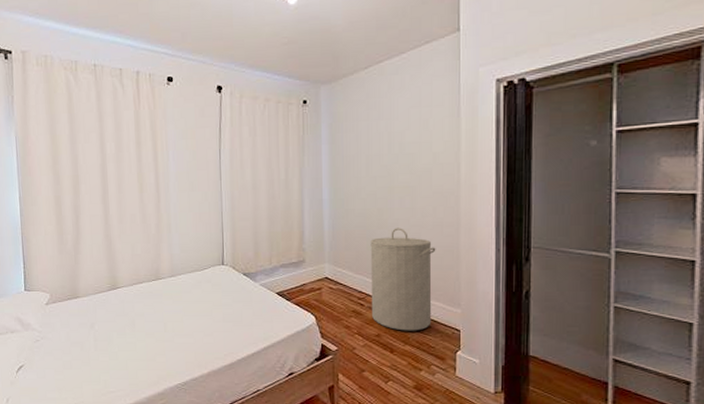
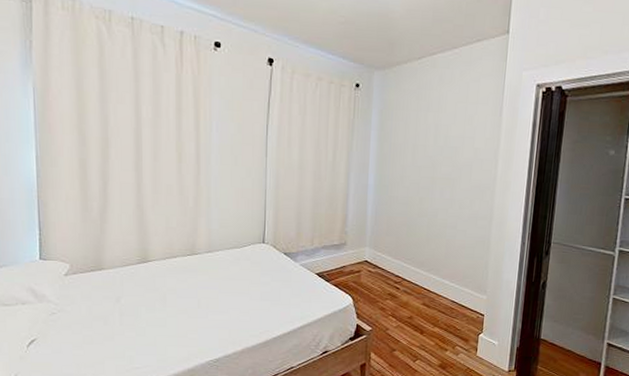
laundry hamper: present [370,228,436,331] -> none [406,217,470,315]

